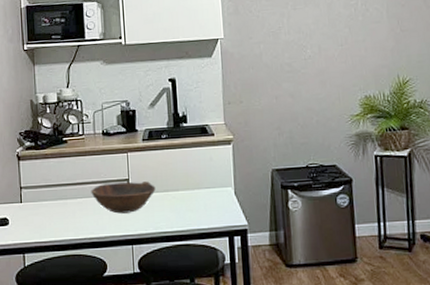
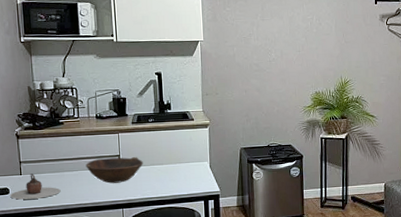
teapot: none [9,201,64,232] -> present [10,173,61,200]

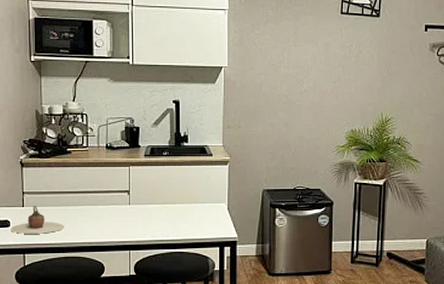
bowl: present [86,157,143,183] -> none [92,193,155,222]

